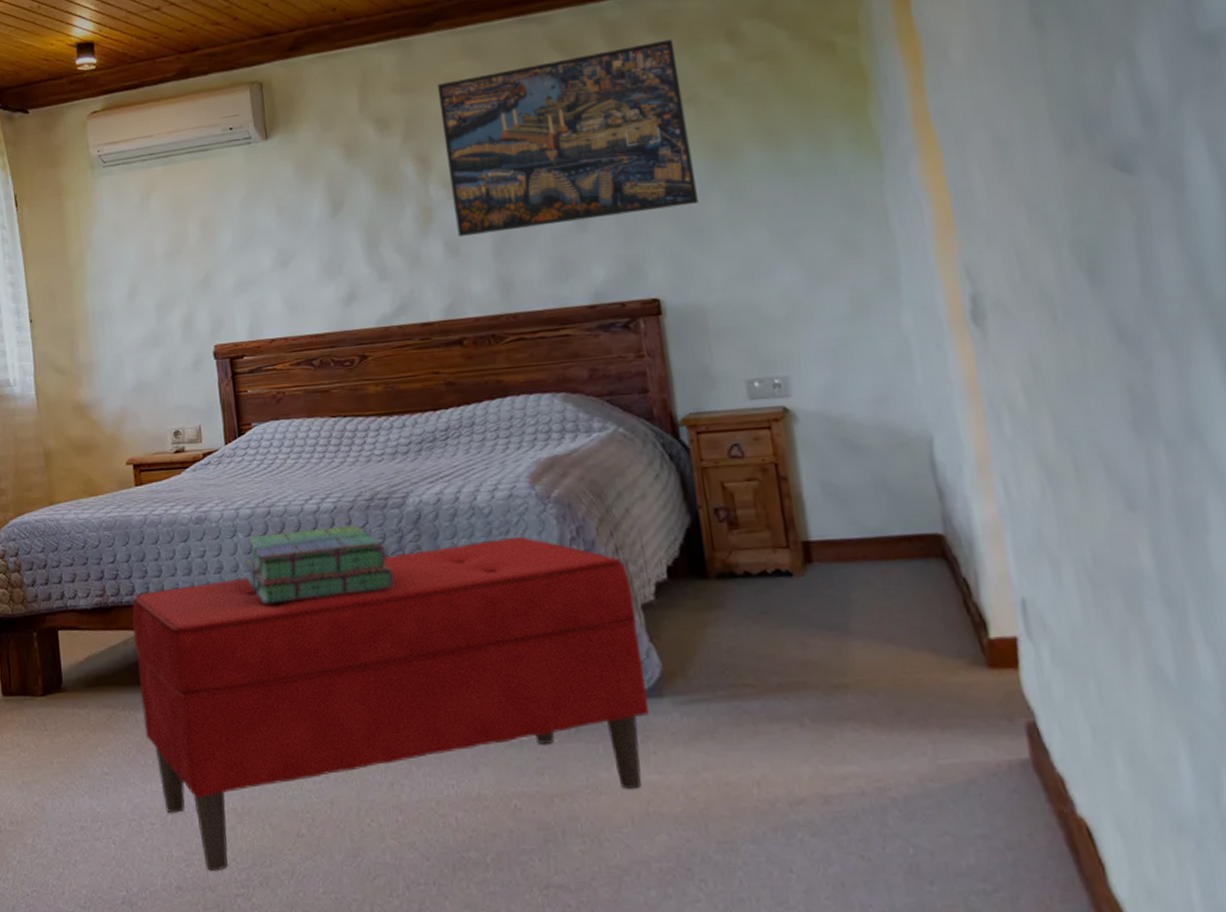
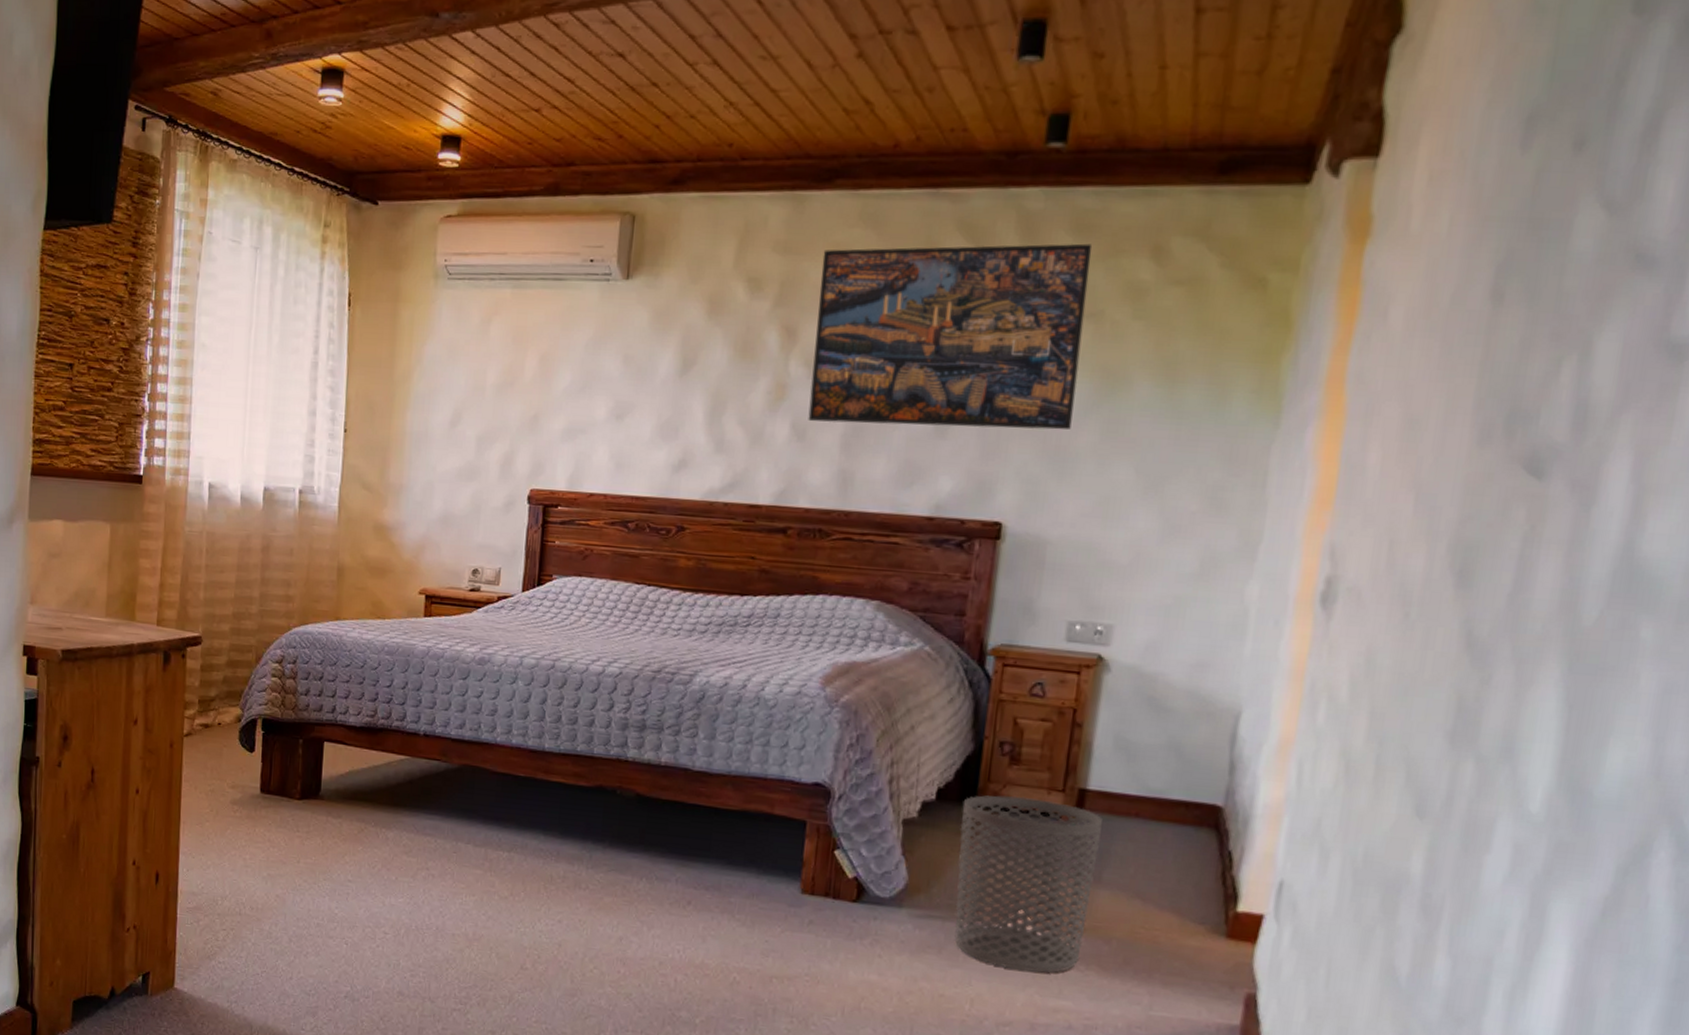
bench: present [132,535,649,872] -> none [392,720,898,985]
stack of books: present [245,525,395,604] -> none [518,686,666,761]
waste bin: none [694,559,852,742] -> present [954,795,1102,973]

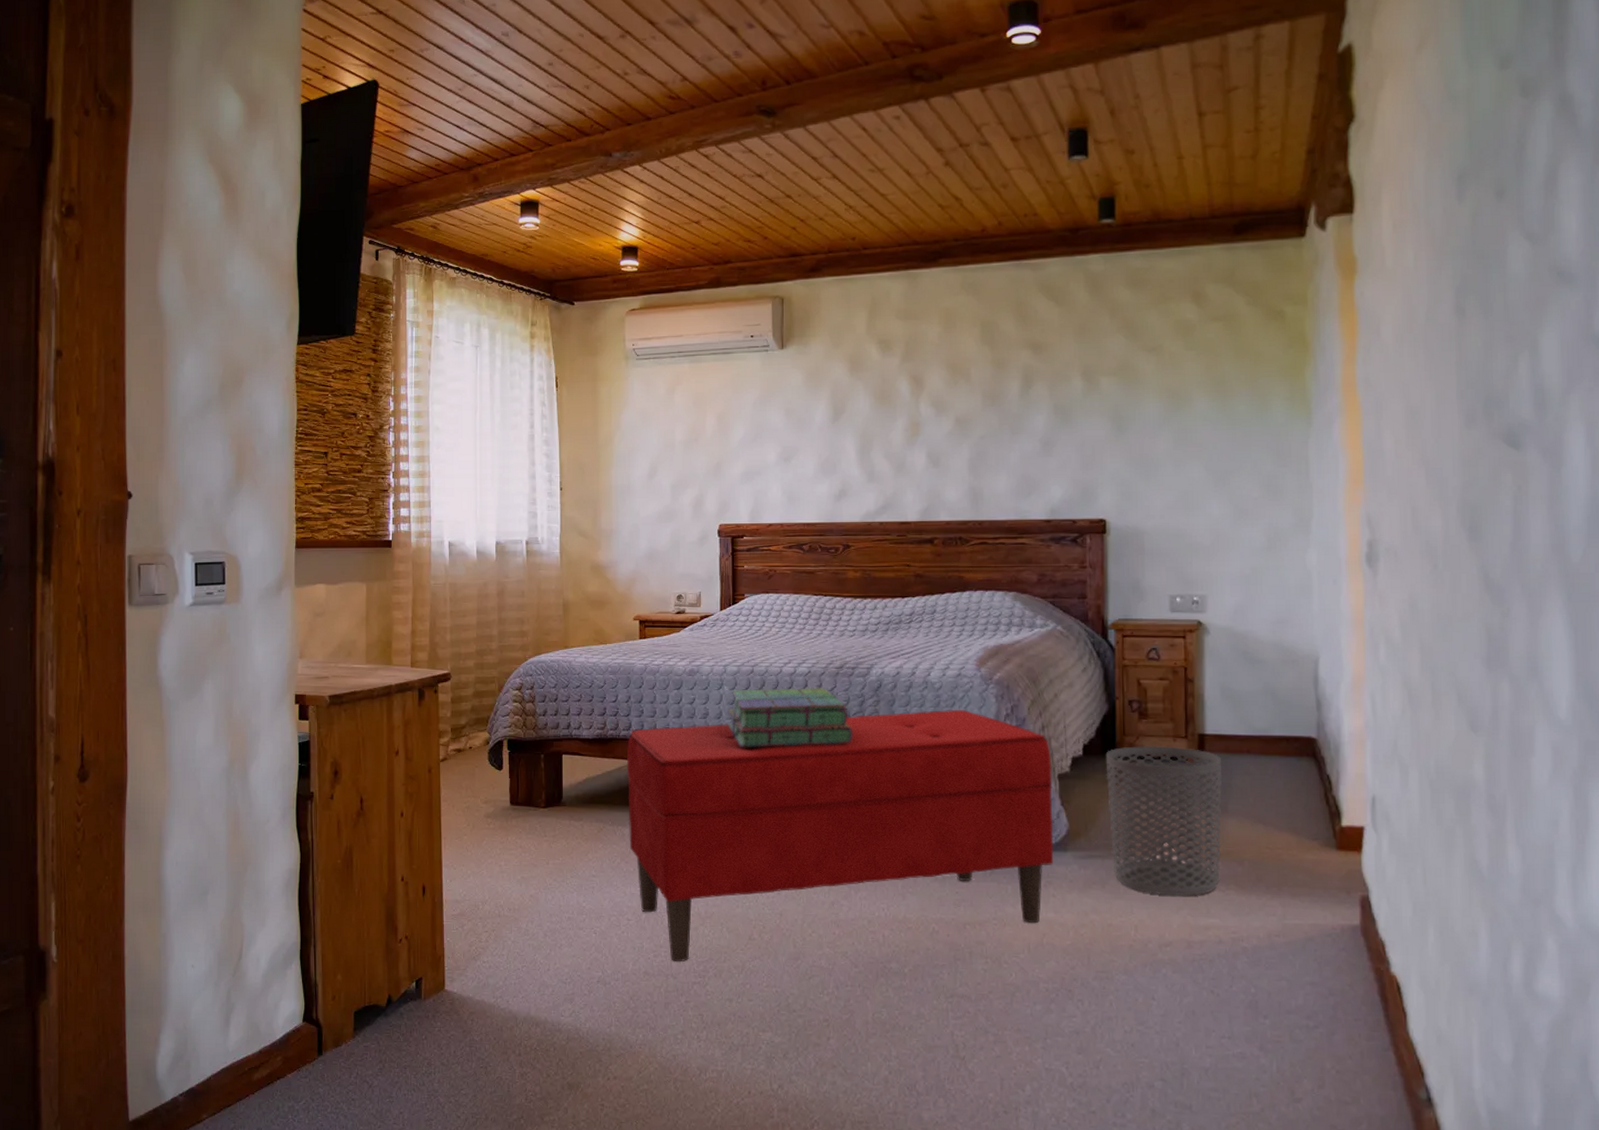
bench: none [392,720,898,985] -> present [626,709,1054,962]
stack of books: none [518,686,666,761] -> present [728,688,854,747]
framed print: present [808,243,1093,430] -> none [936,294,1150,451]

